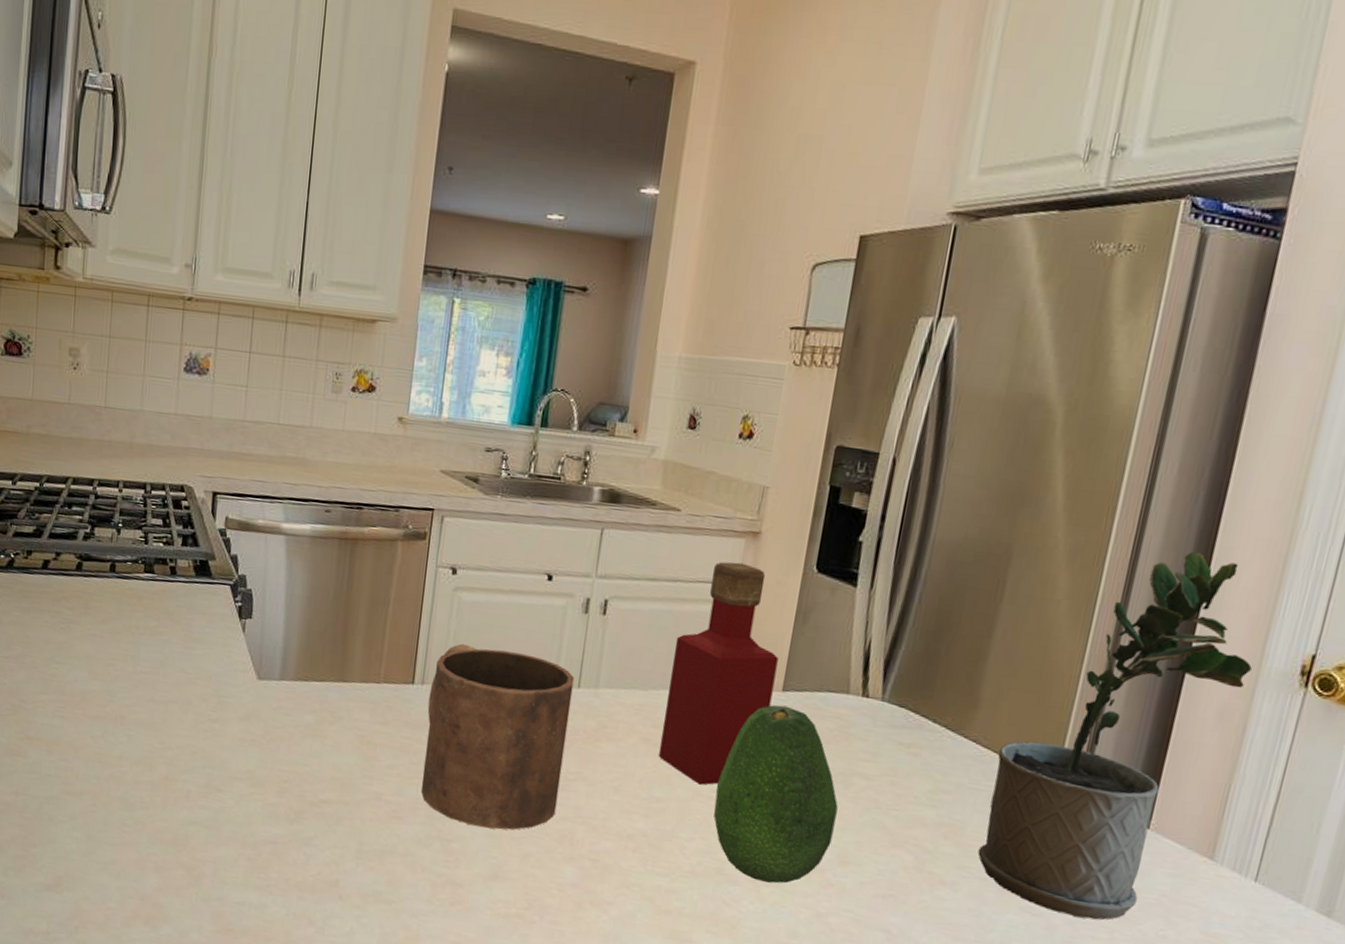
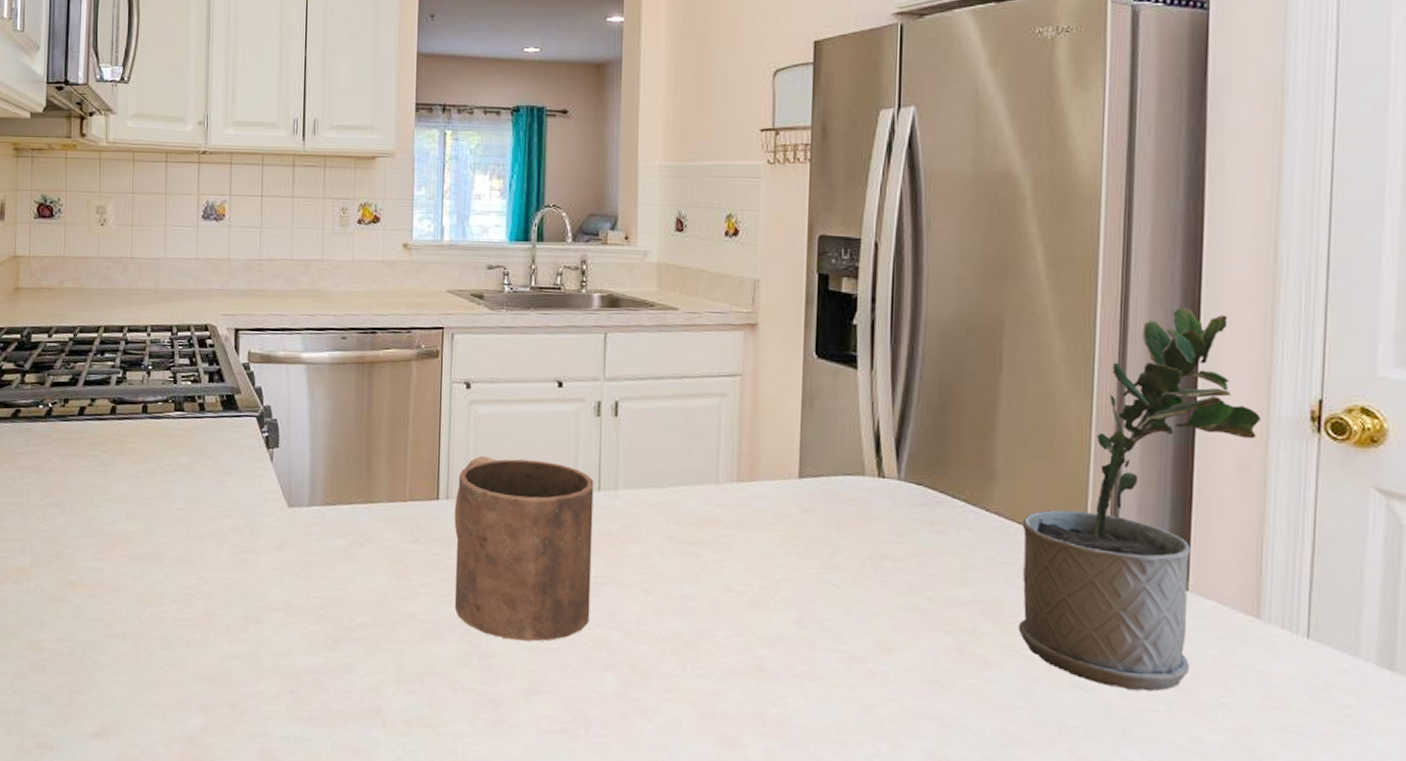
tabasco sauce: present [658,561,779,785] -> none [684,354,791,580]
fruit: present [713,704,838,884] -> none [746,492,870,677]

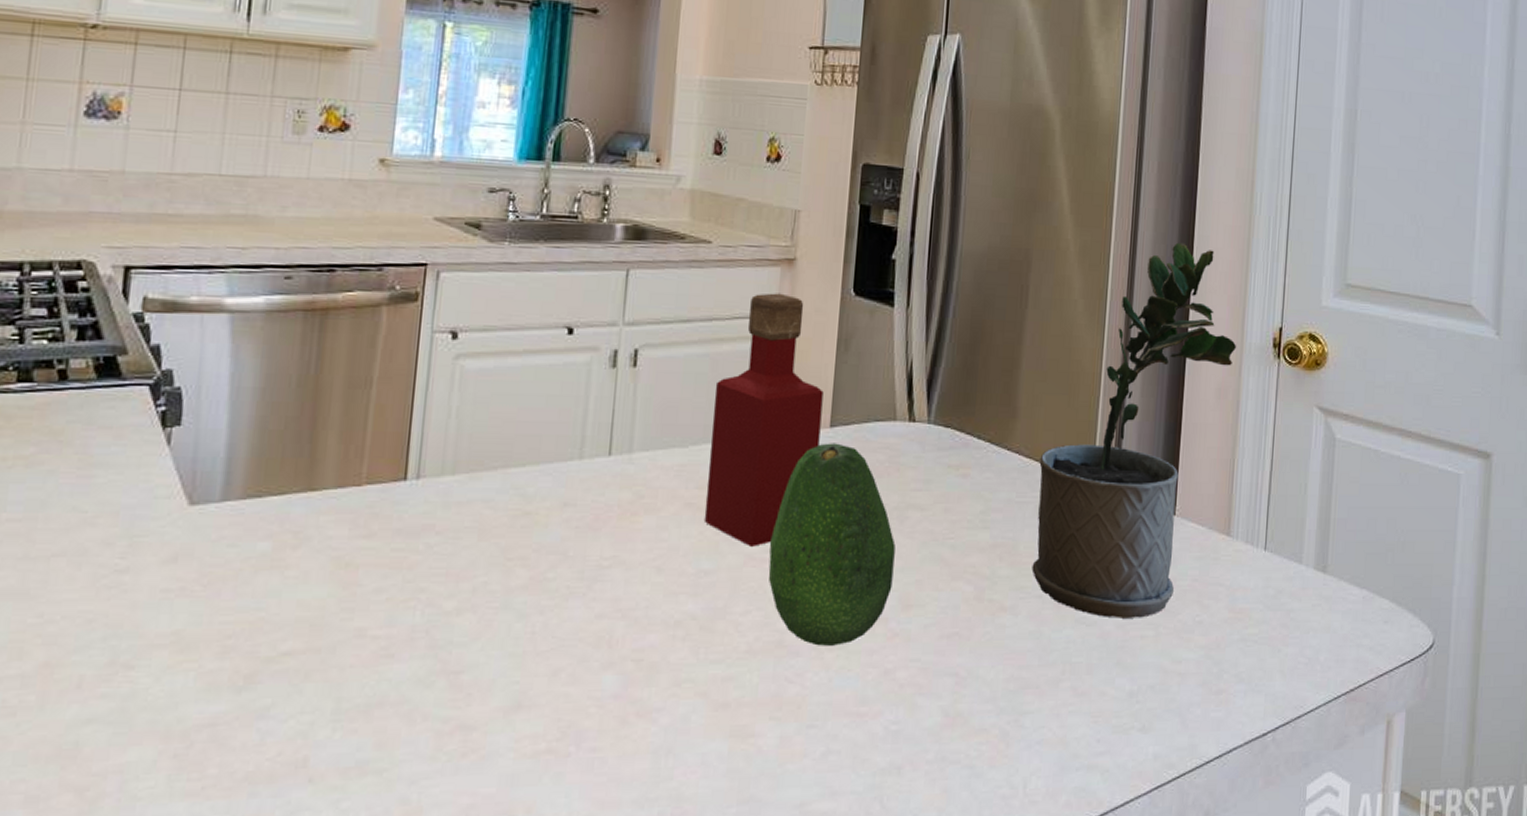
mug: present [454,455,594,642] -> none [418,421,605,648]
tabasco sauce: none [684,354,791,580] -> present [704,293,824,547]
fruit: none [746,492,870,677] -> present [768,443,896,646]

